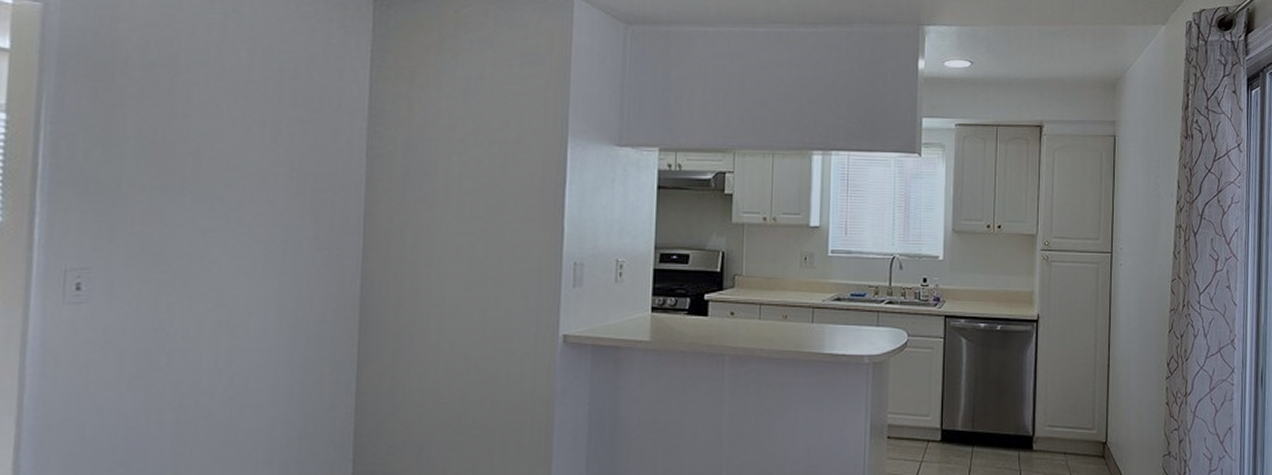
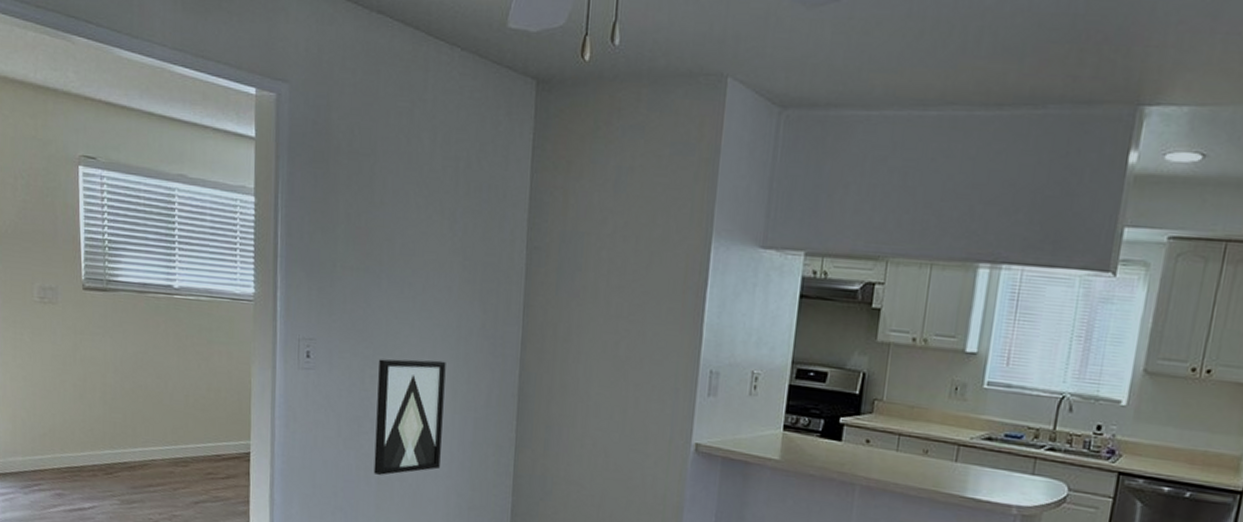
wall art: none [170,278,269,415] -> present [373,359,446,475]

